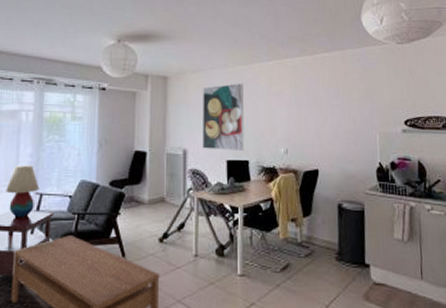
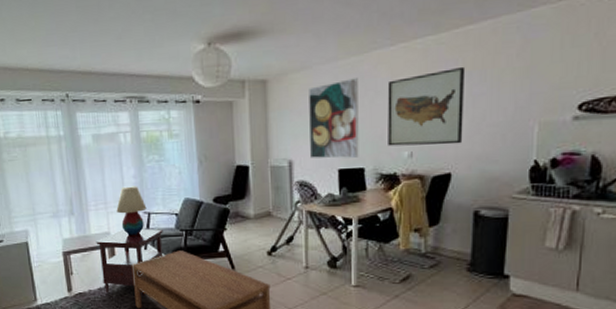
wall art: none [266,83,326,145] -> present [387,66,466,147]

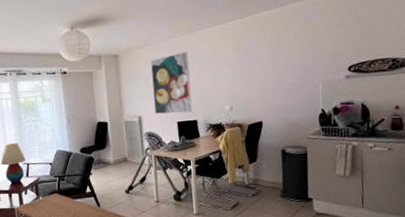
wall art: present [387,66,466,147] -> none [210,41,269,103]

